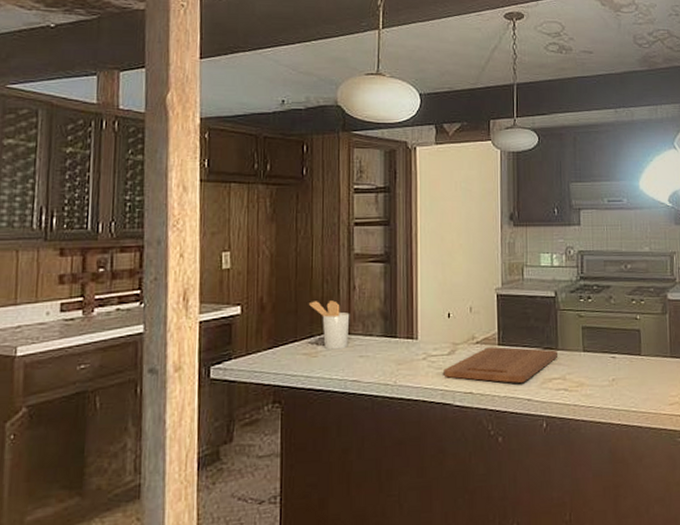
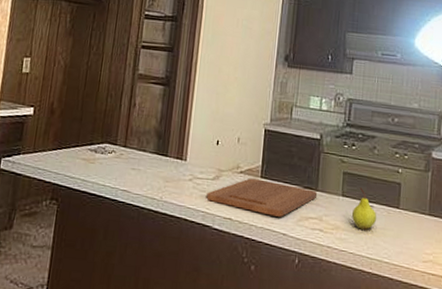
utensil holder: present [308,300,350,350] -> none [92,112,128,160]
fruit: none [595,340,621,382] -> present [352,187,377,230]

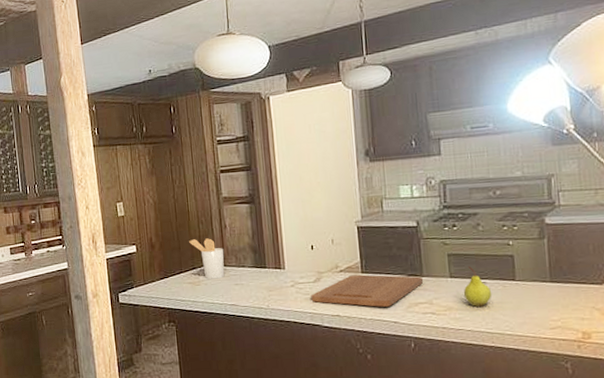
utensil holder: none [92,112,128,160] -> present [188,238,225,279]

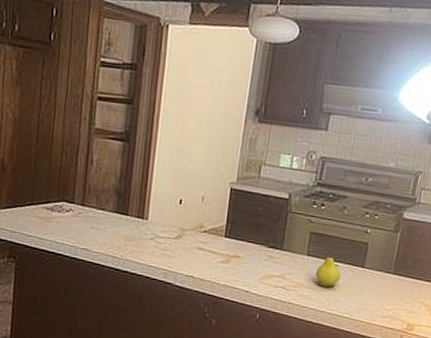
utensil holder: present [188,238,225,279] -> none [46,169,86,219]
cutting board: present [311,274,424,307] -> none [168,237,283,275]

